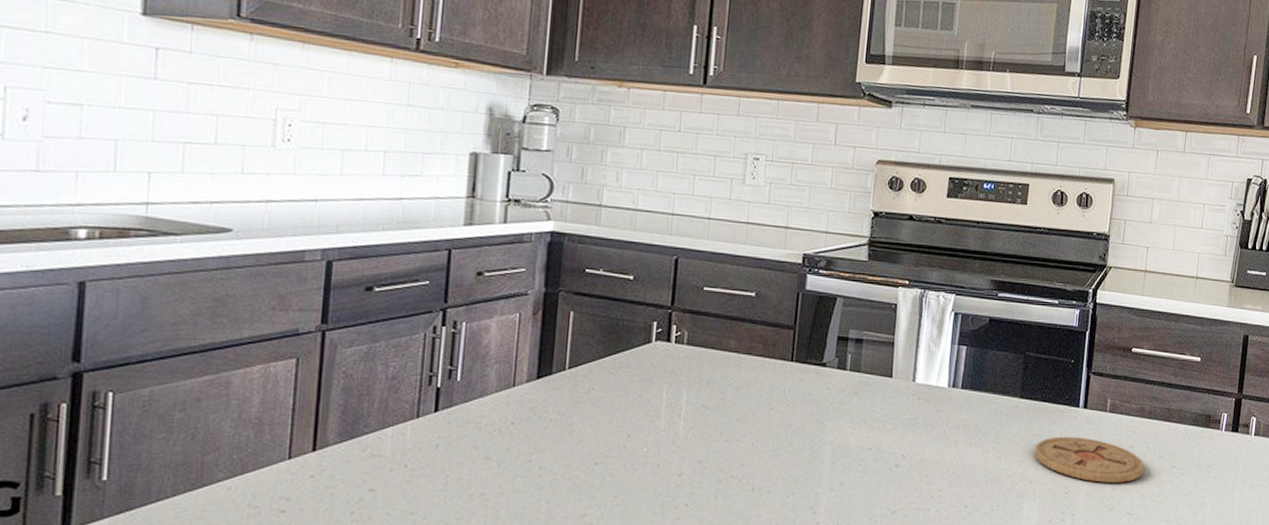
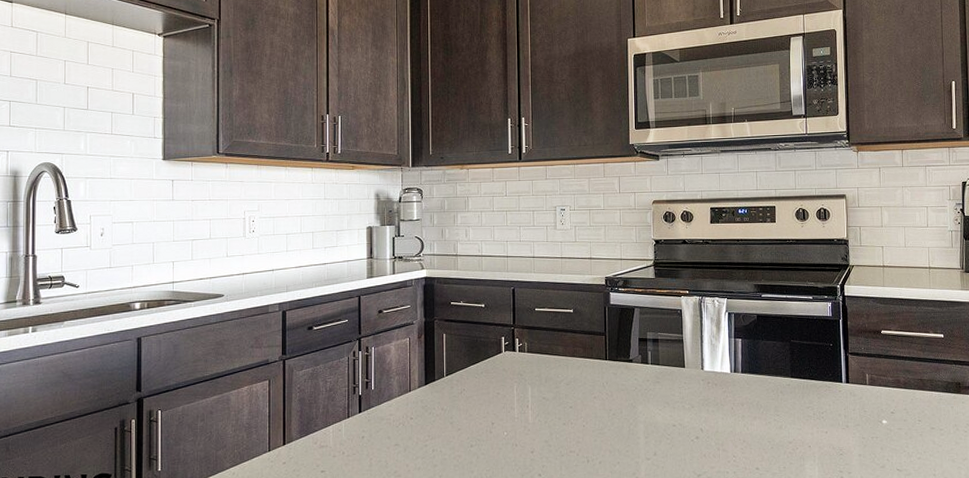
coaster: present [1034,436,1145,483] -> none [809,407,908,445]

